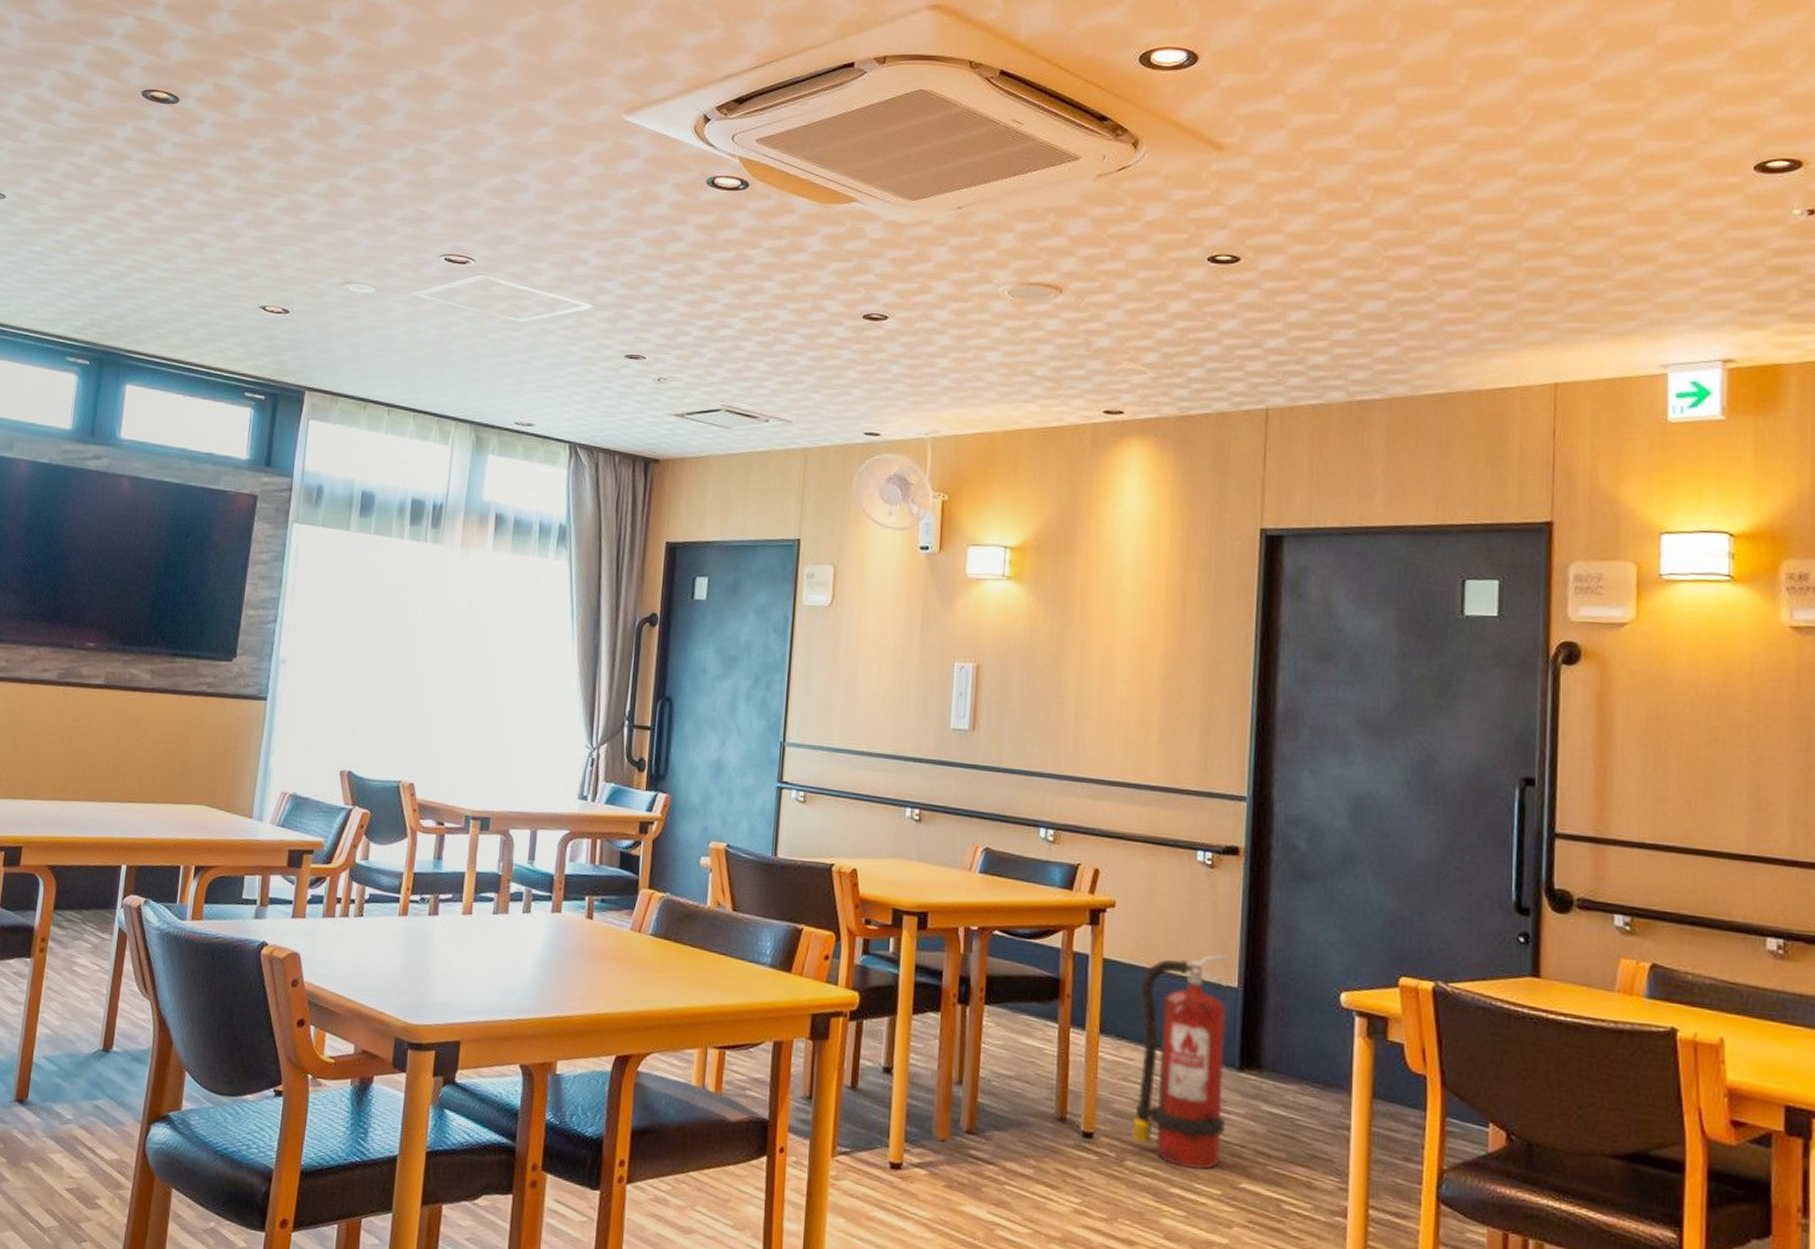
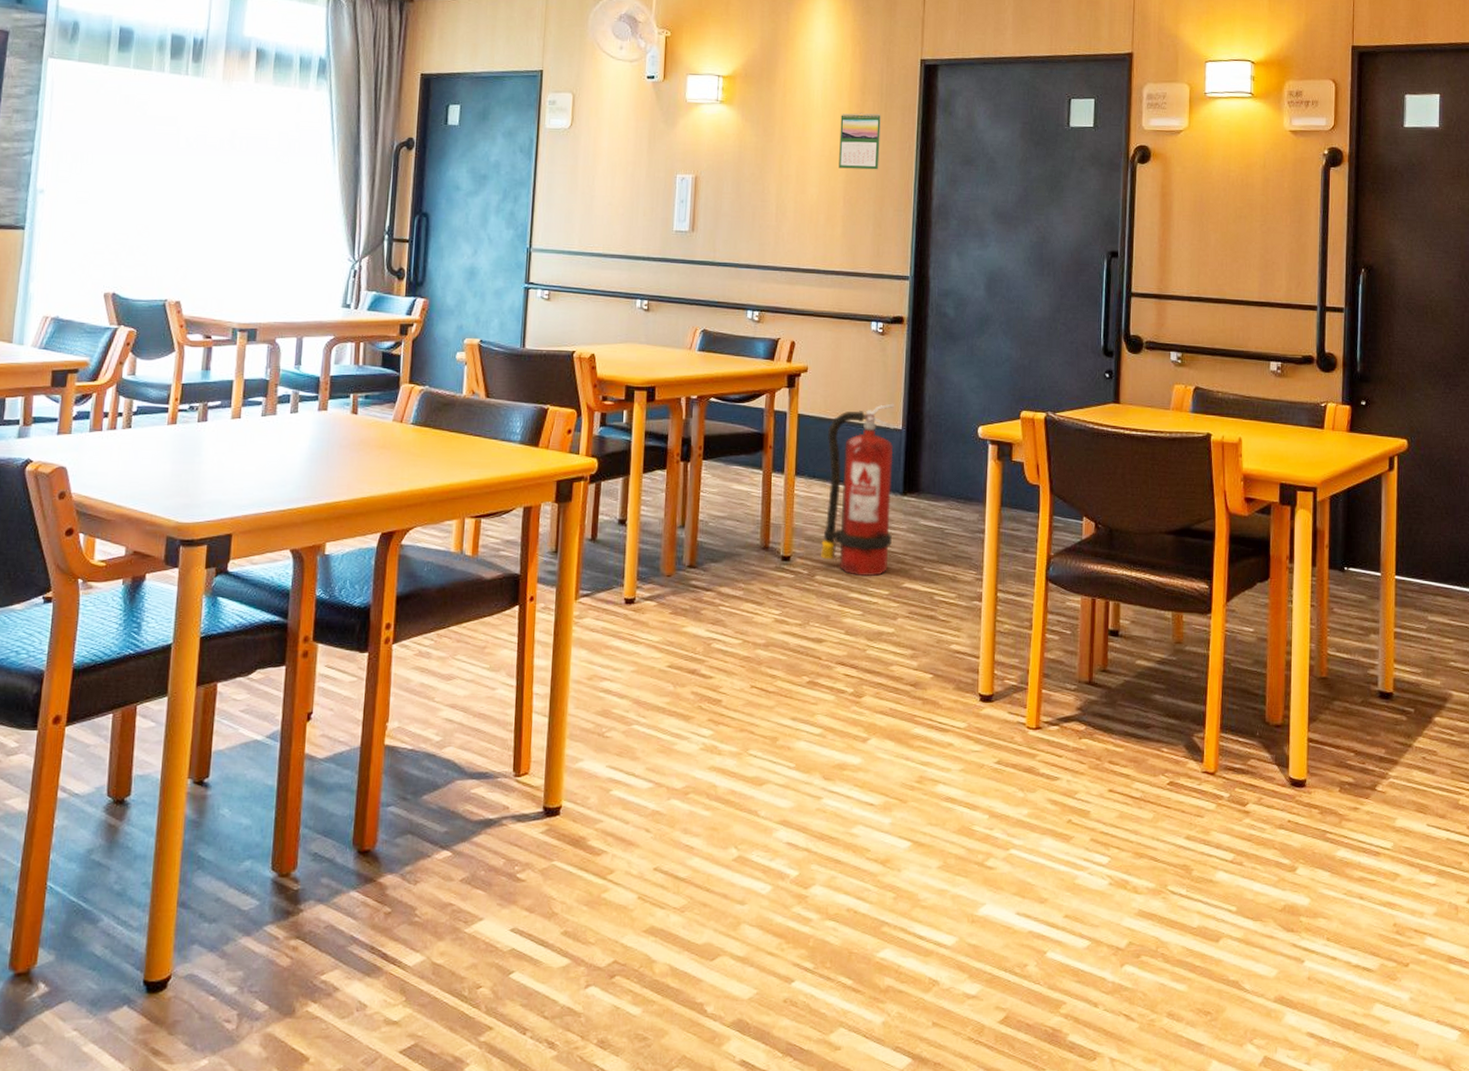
calendar: none [1154,592,1209,664] -> present [839,112,881,170]

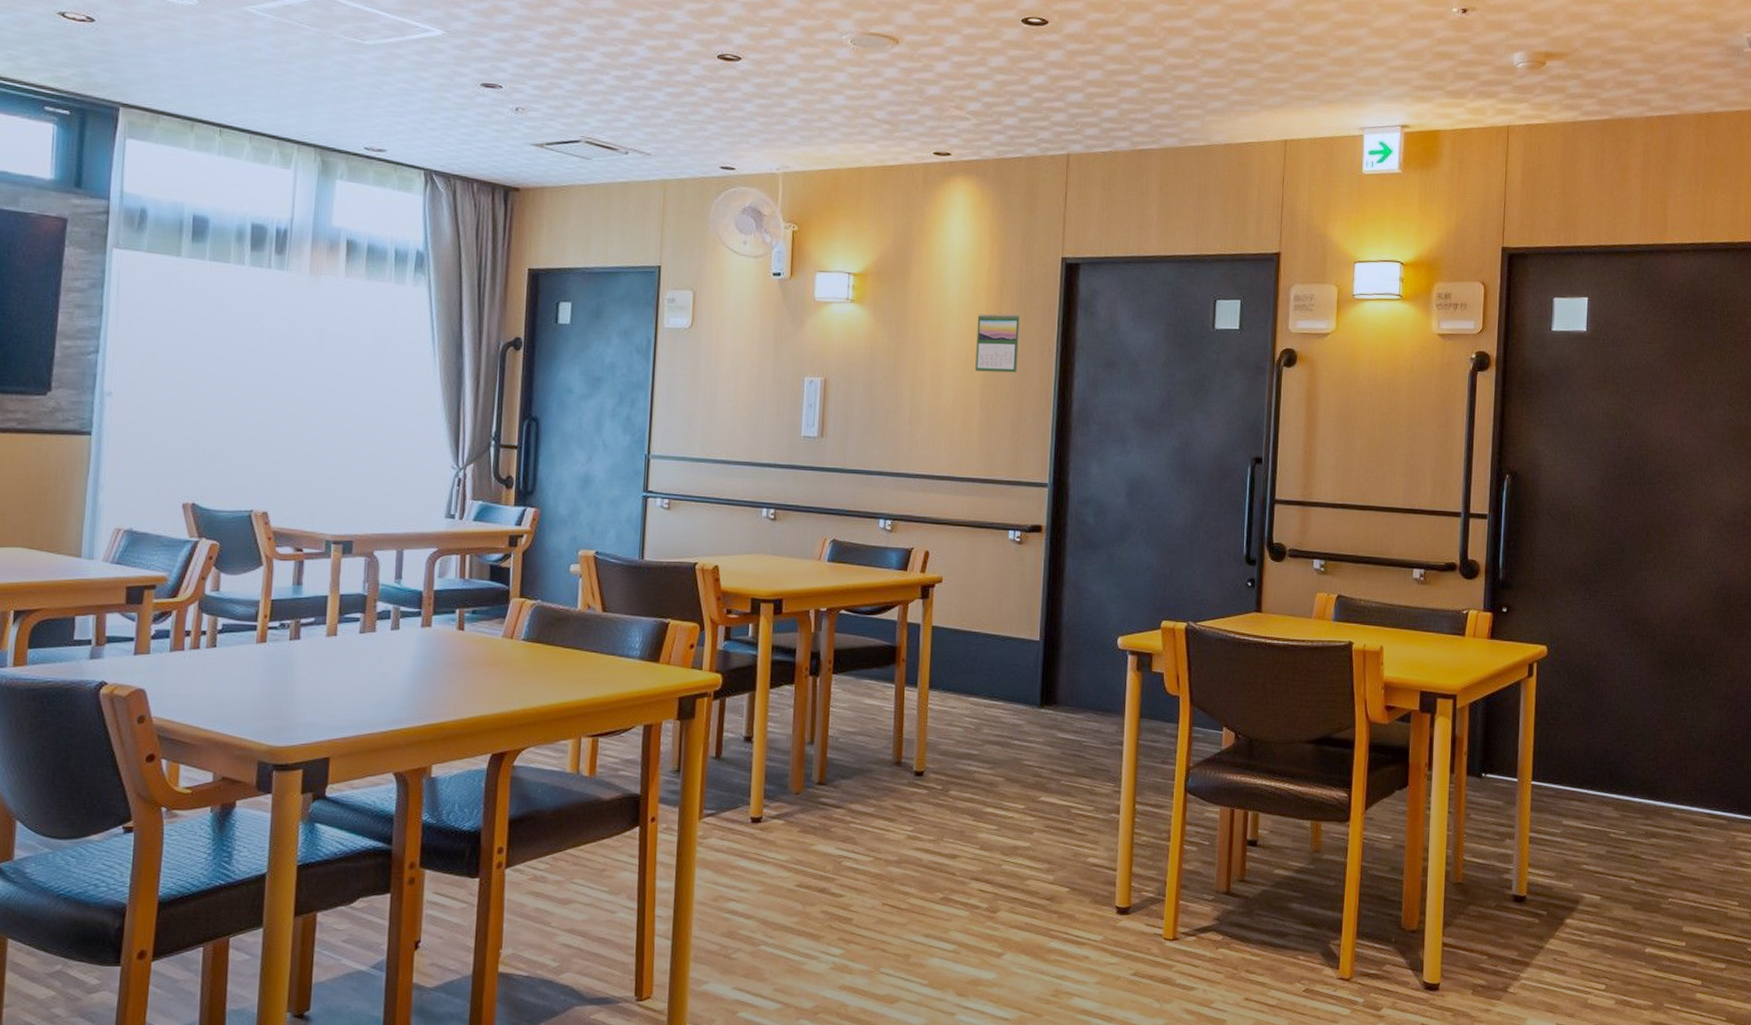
fire extinguisher: present [820,403,895,577] -> none [954,614,1033,791]

